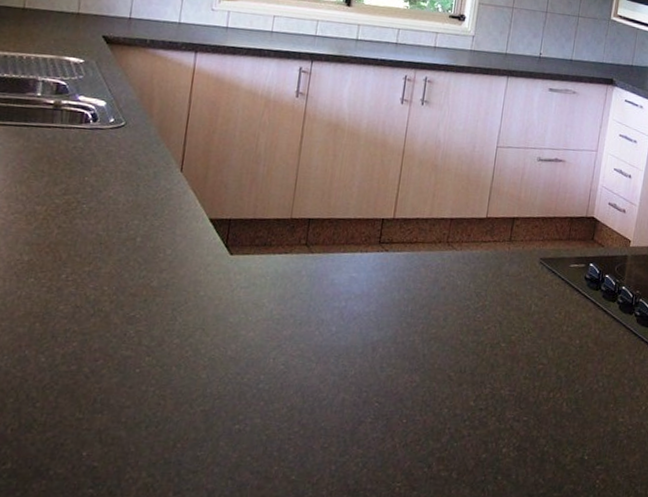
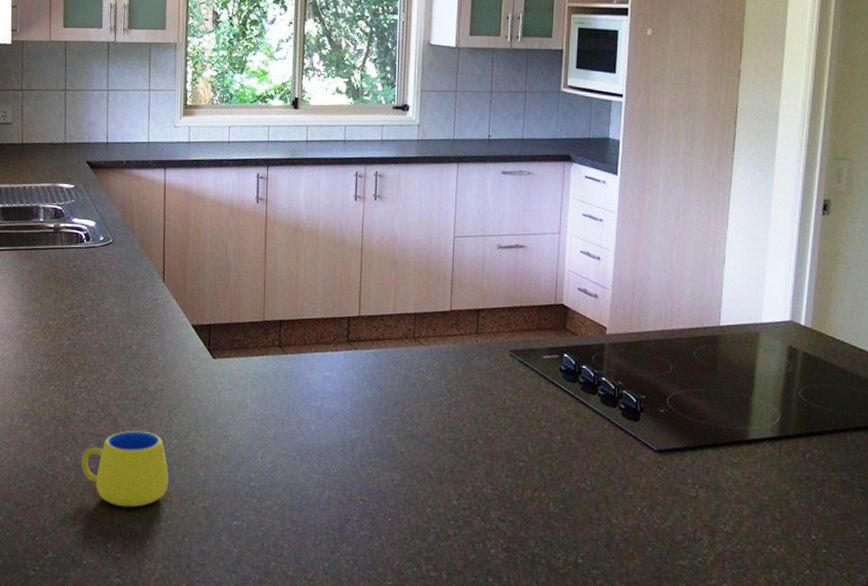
mug: none [59,328,165,412] -> present [81,430,168,508]

